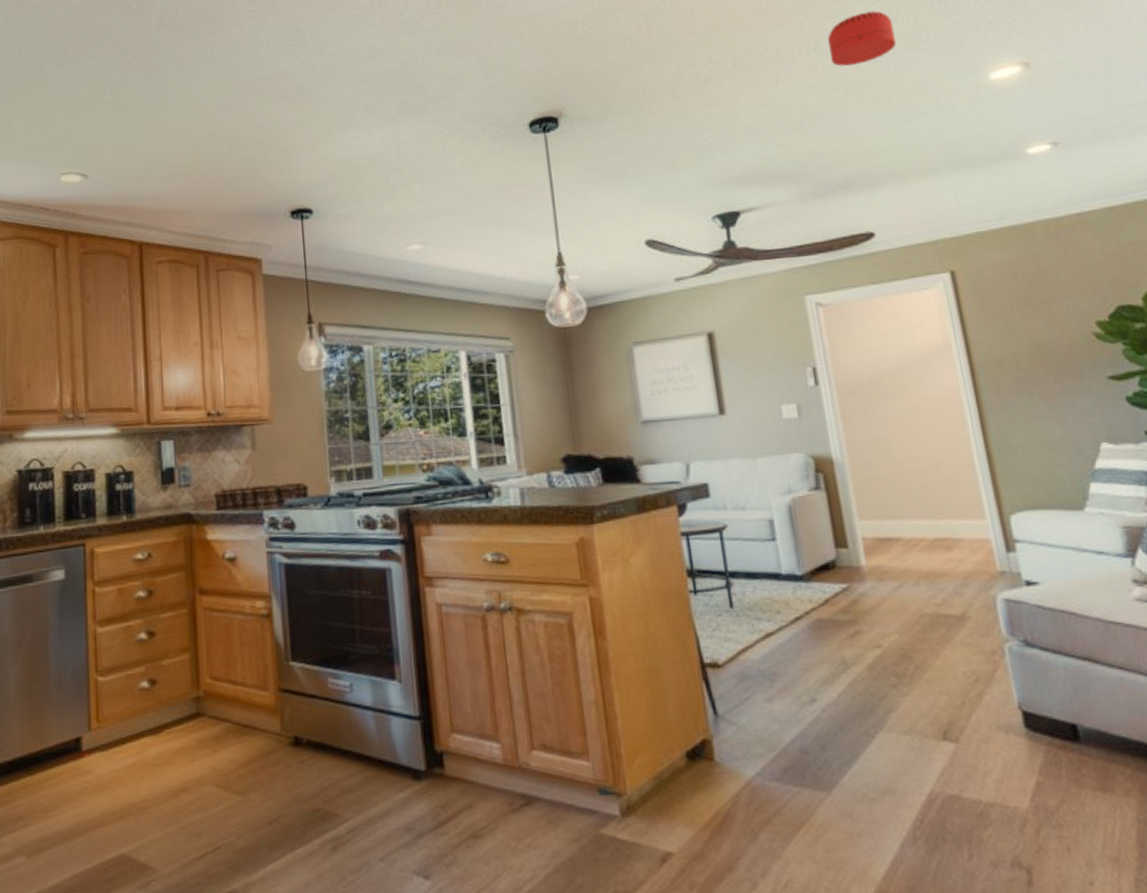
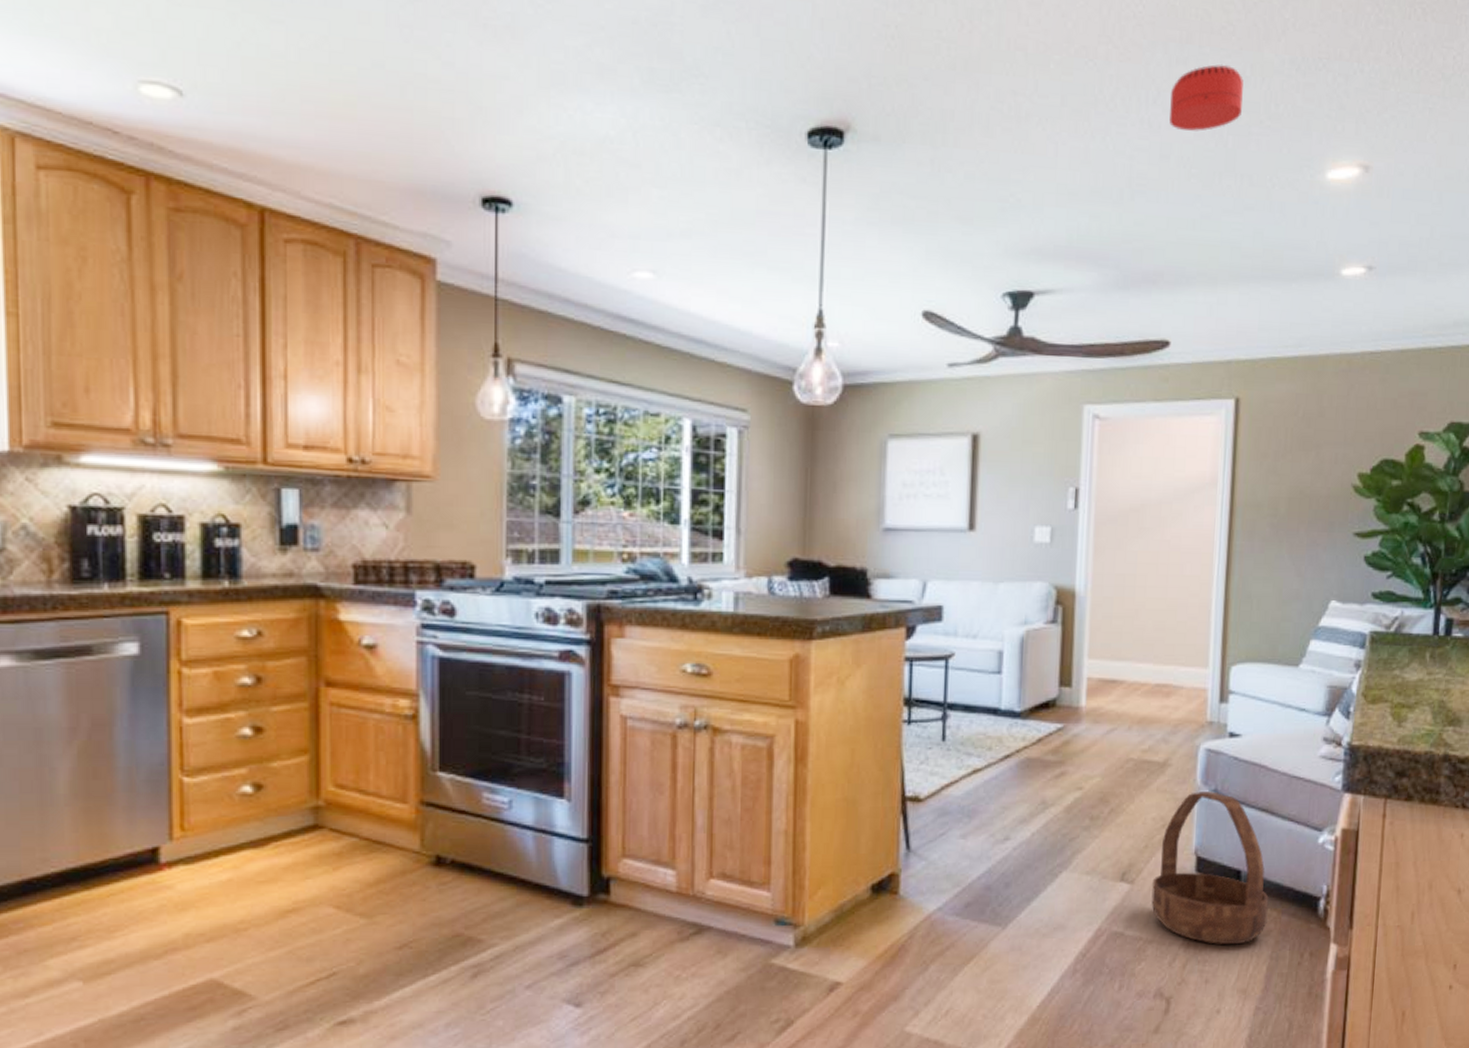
basket: none [979,642,1123,807] -> present [1151,791,1269,945]

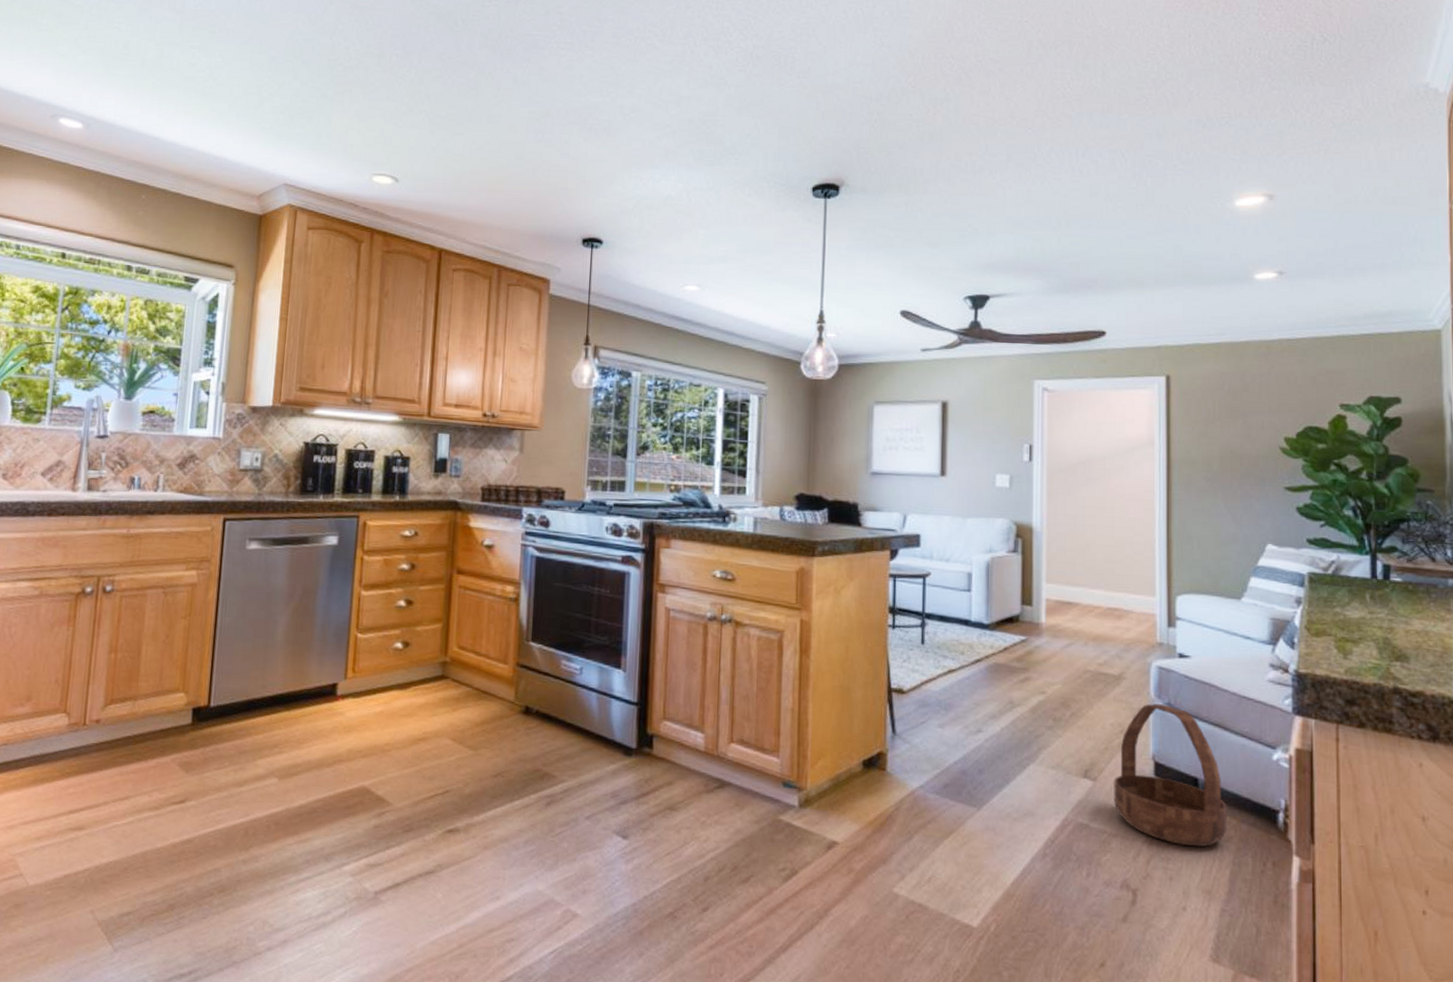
smoke detector: present [1169,64,1244,131] -> none [1097,125,1157,175]

